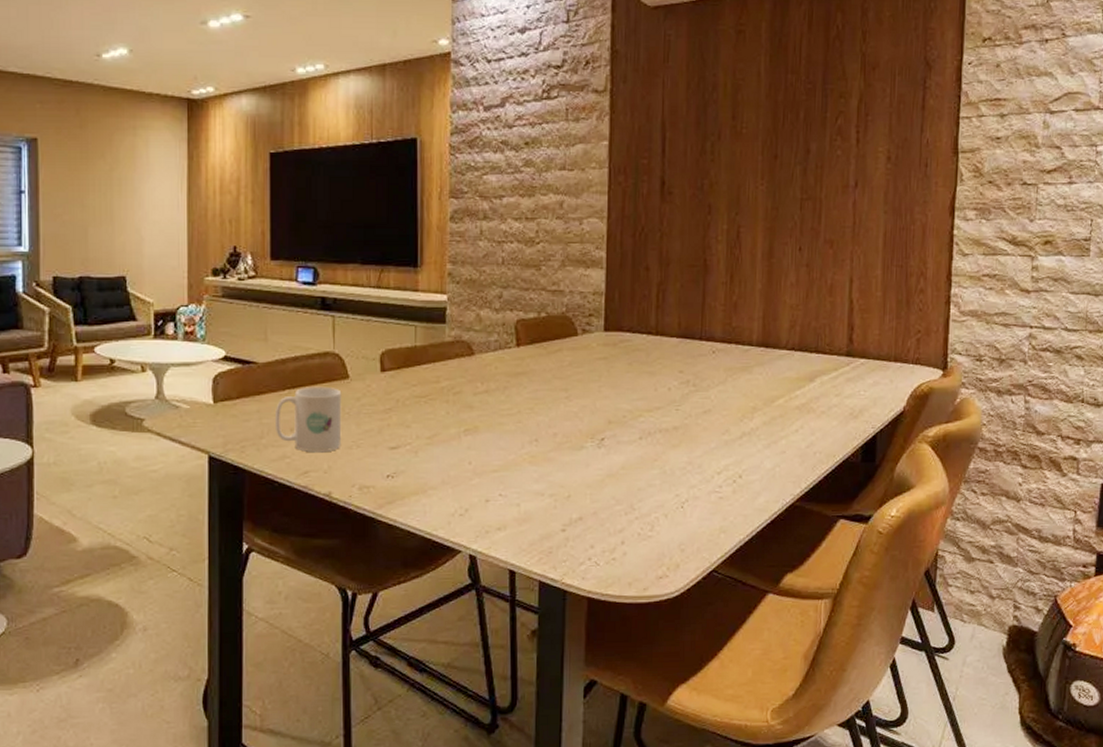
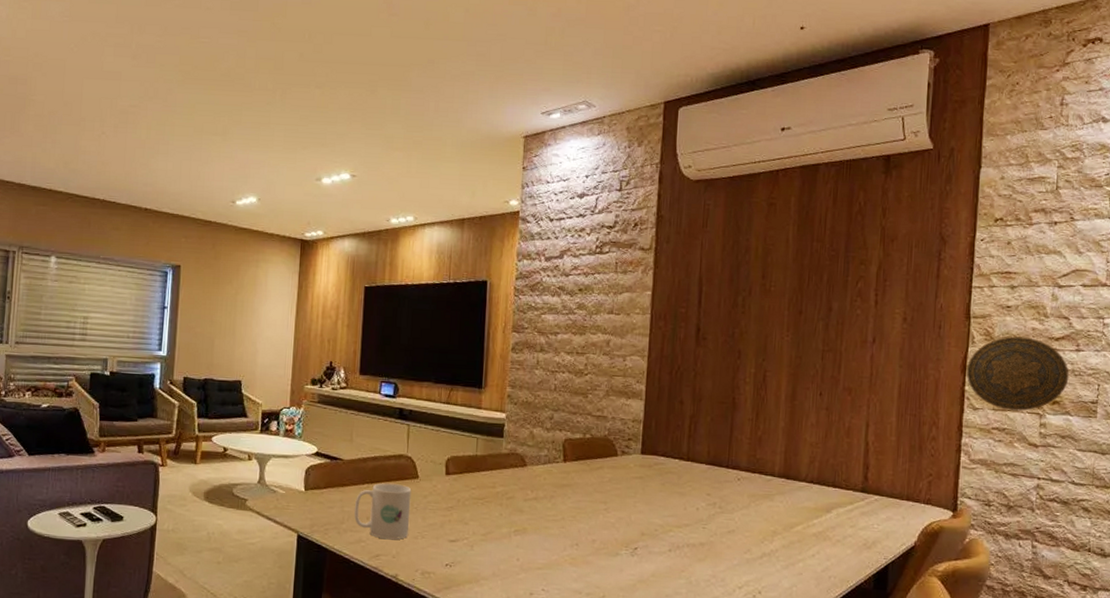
decorative plate: none [954,171,1062,254] -> present [966,336,1069,411]

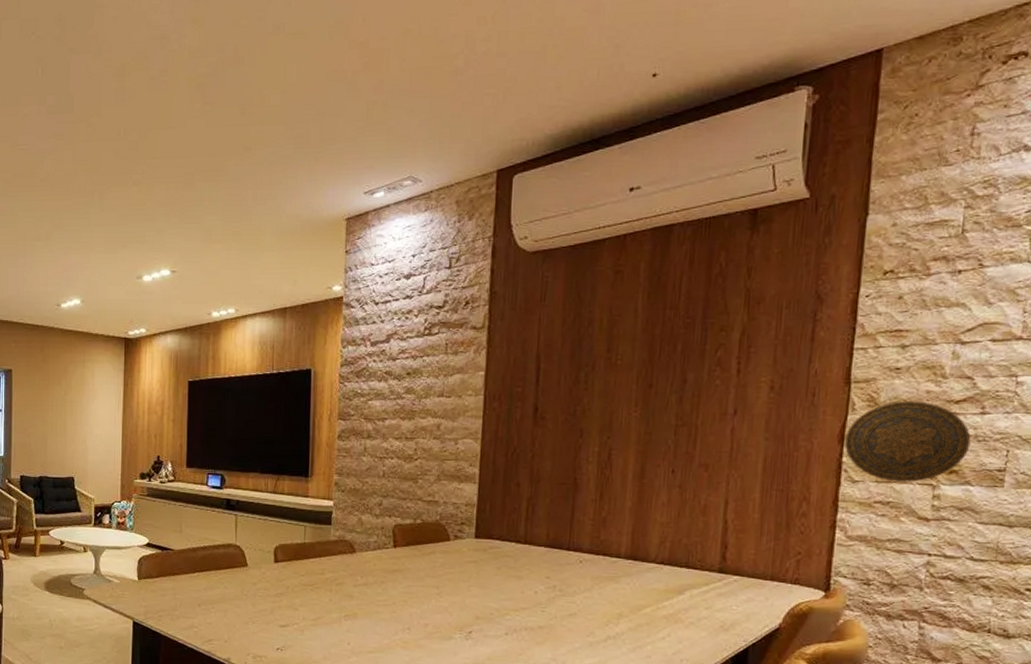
mug: present [354,483,412,540] -> none [186,571,241,626]

